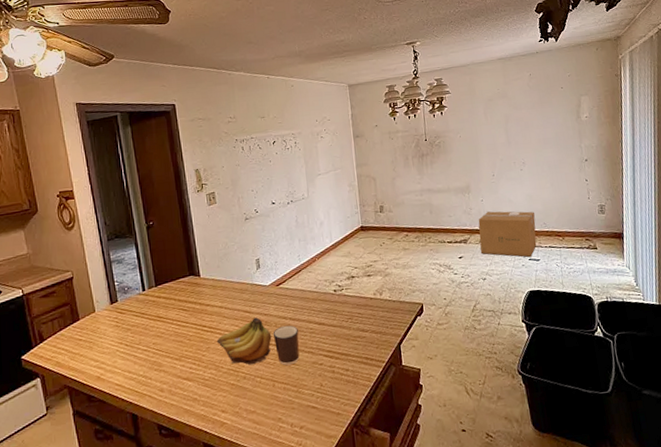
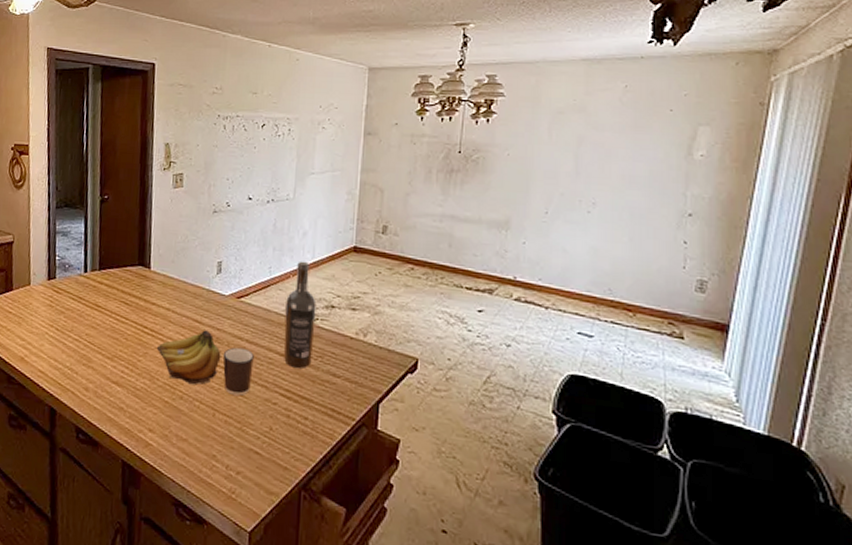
wine bottle: none [316,245,344,332] -> present [283,261,317,368]
box: present [478,211,537,258] -> none [509,259,597,331]

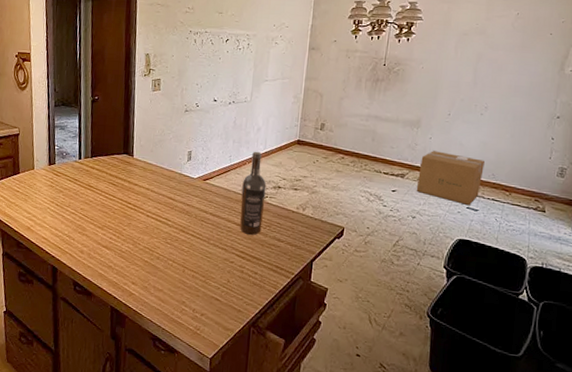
fruit: present [156,330,221,385] -> none [138,205,190,248]
mug: present [222,347,254,396] -> none [191,219,216,256]
box: none [509,259,597,331] -> present [416,151,485,206]

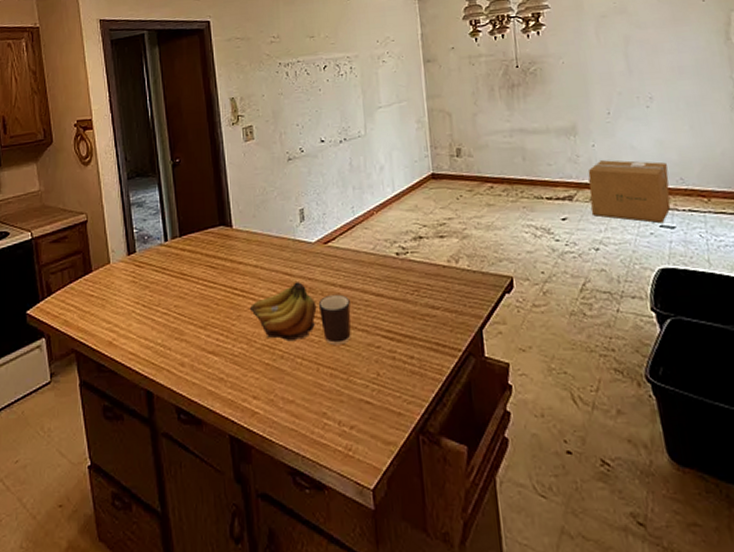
fruit: none [138,205,190,248] -> present [249,282,317,340]
mug: none [191,219,216,256] -> present [318,294,351,345]
wine bottle: present [240,151,267,235] -> none [373,195,409,306]

